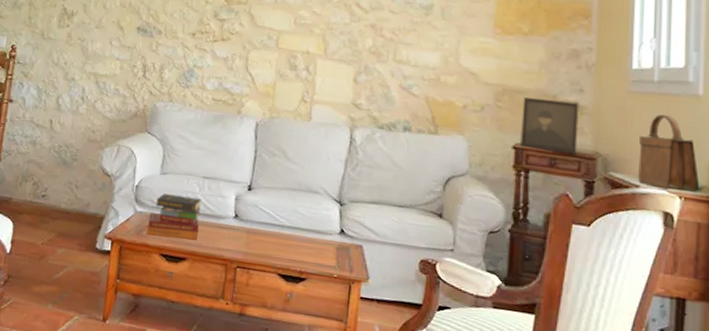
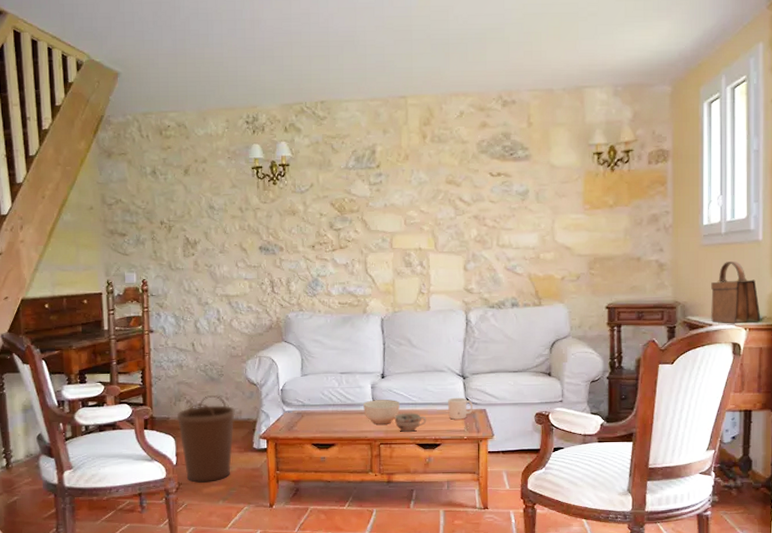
basket: none [18,180,83,280] -> present [177,395,235,483]
books: present [146,193,202,240] -> none [296,392,342,429]
bowl: none [223,213,265,245] -> present [363,400,400,425]
teacup: none [256,234,294,260] -> present [394,413,427,433]
mug: none [318,225,348,254] -> present [448,397,473,420]
picture frame: present [520,97,579,154] -> none [612,261,660,306]

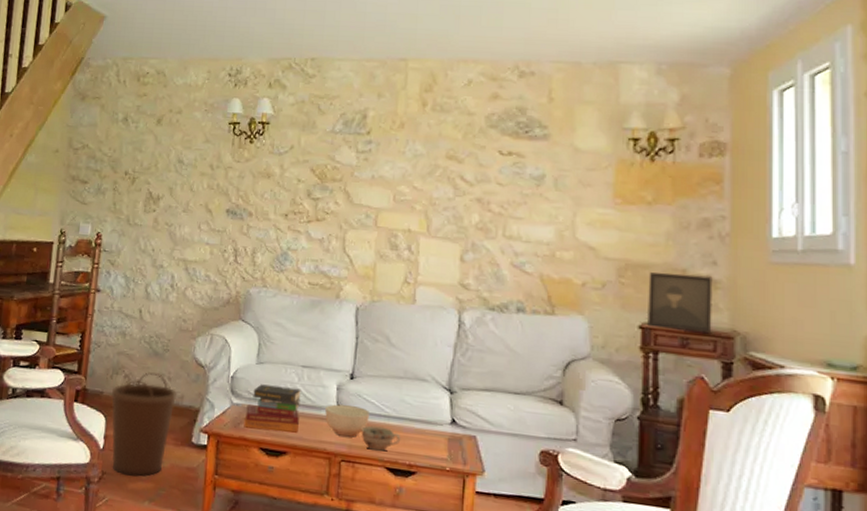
books: none [296,392,342,429] -> present [244,384,301,433]
mug: present [448,397,473,420] -> none [428,415,460,445]
picture frame: none [612,261,660,306] -> present [647,272,713,333]
handbag: present [711,260,761,324] -> none [783,286,855,372]

